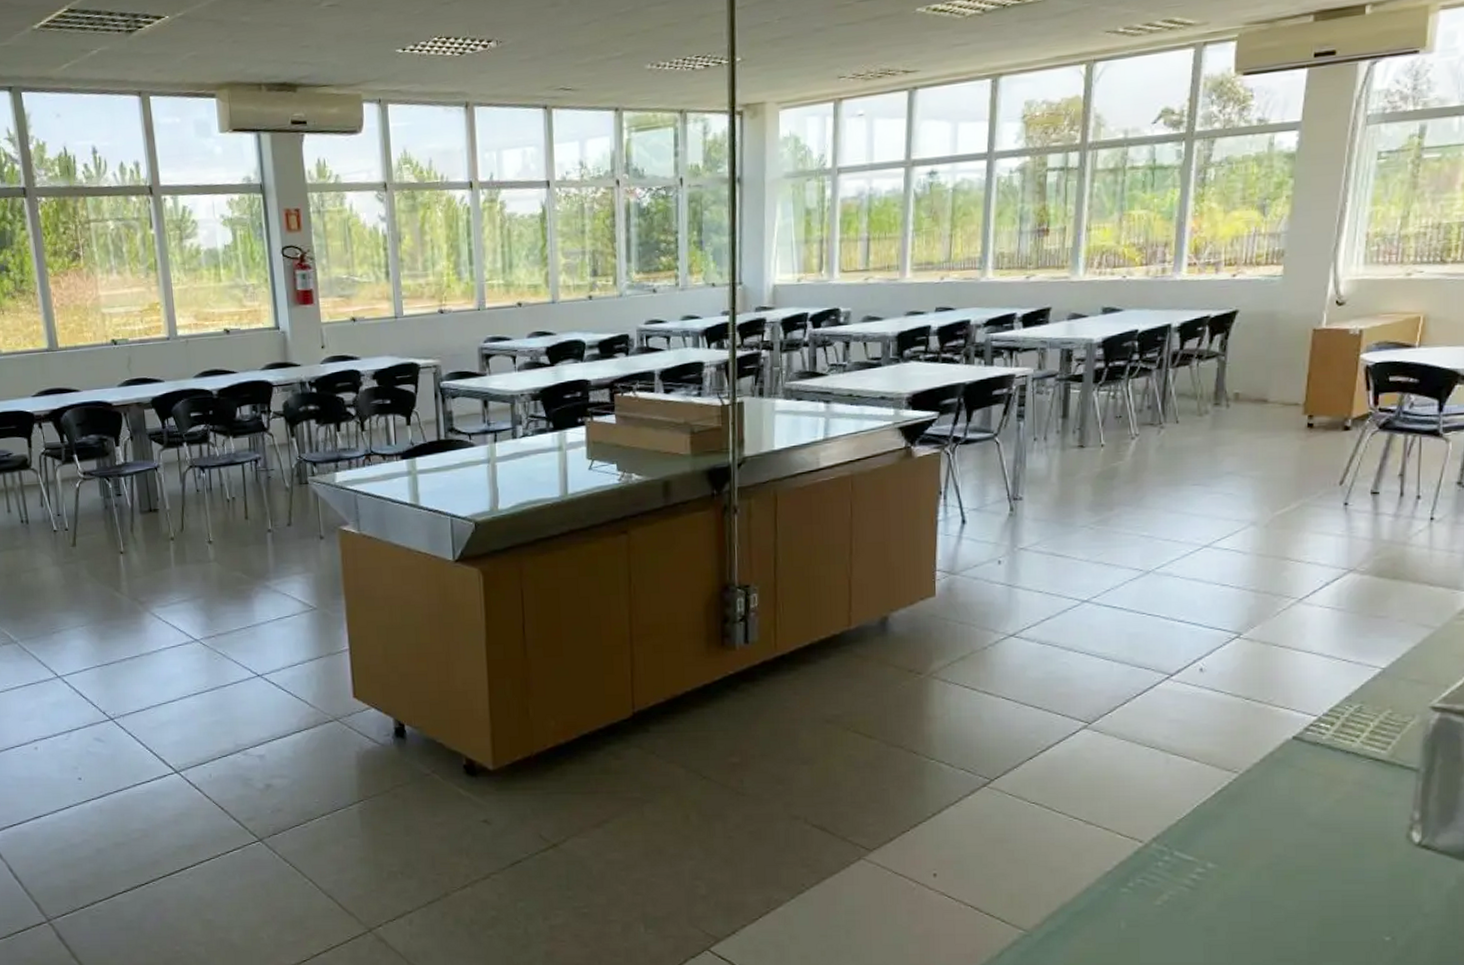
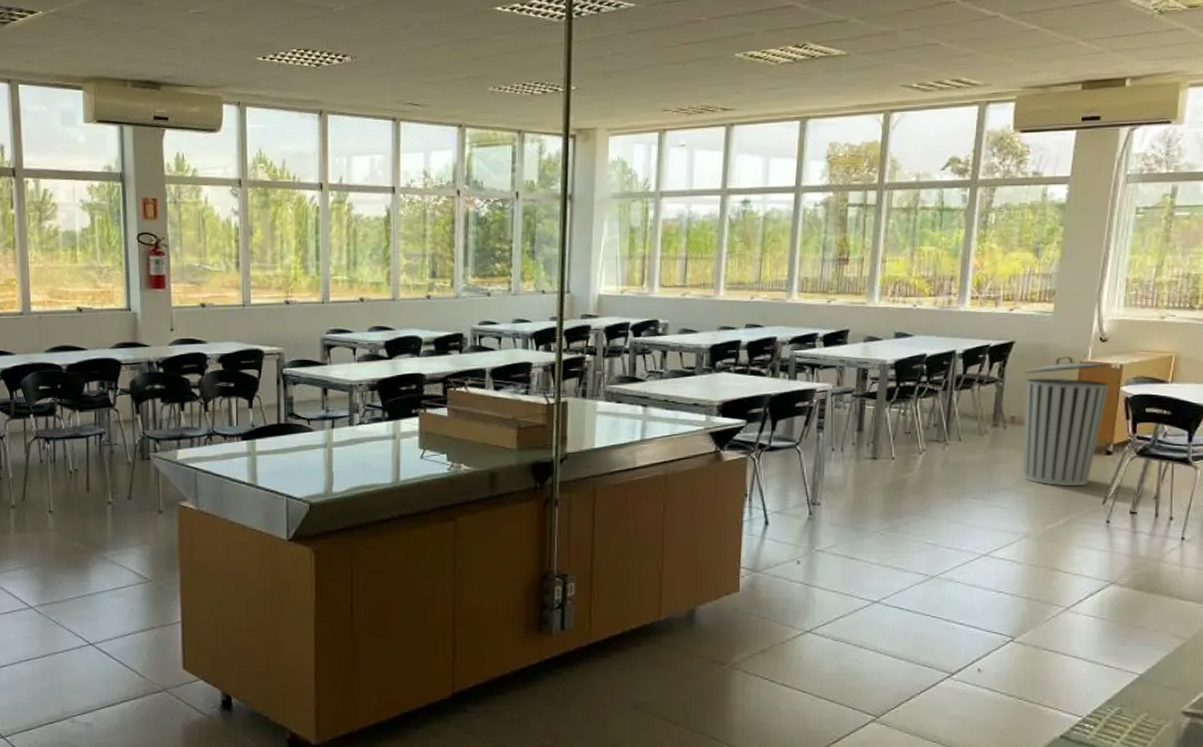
trash can: none [1246,323,1347,468] -> present [1021,356,1109,487]

